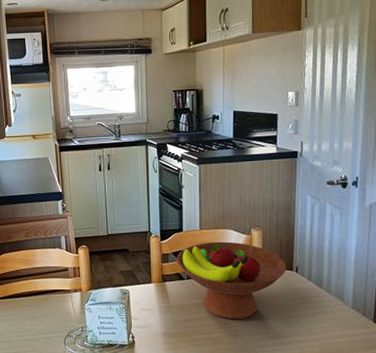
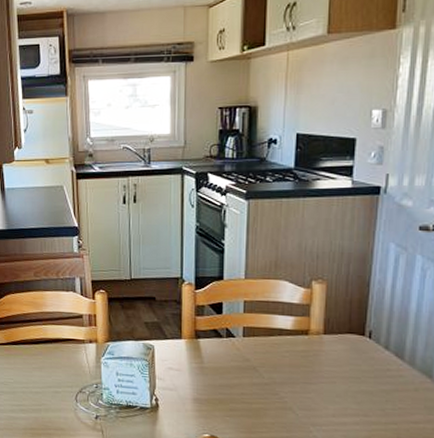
fruit bowl: present [176,241,287,320] -> none [214,294,357,390]

